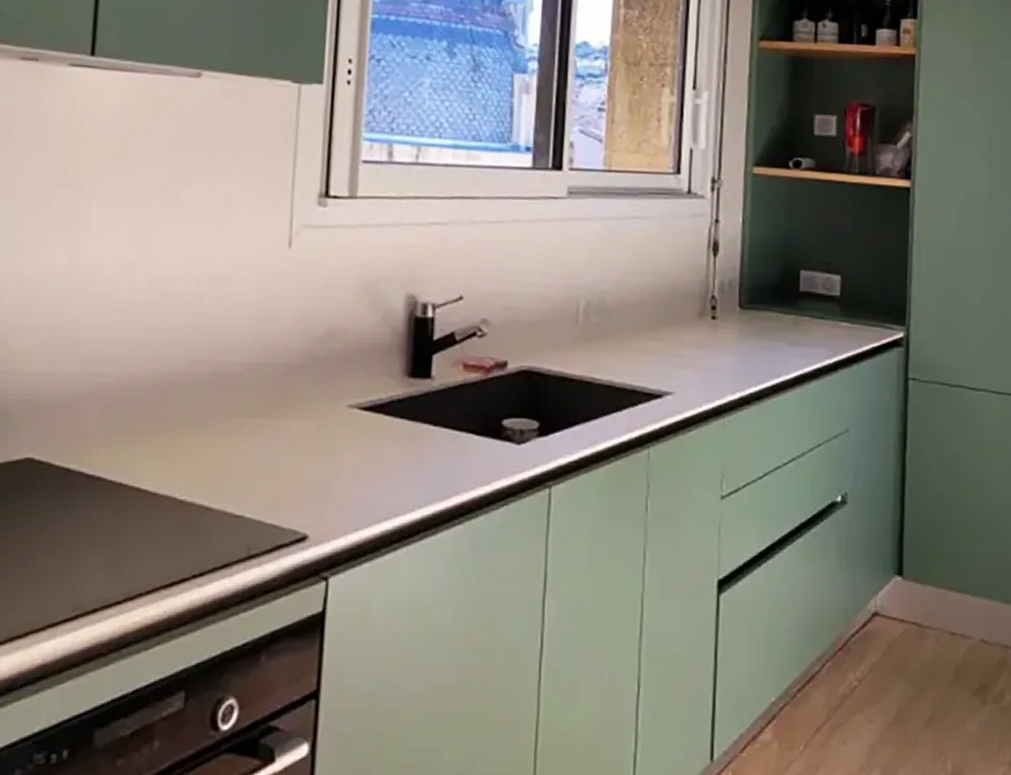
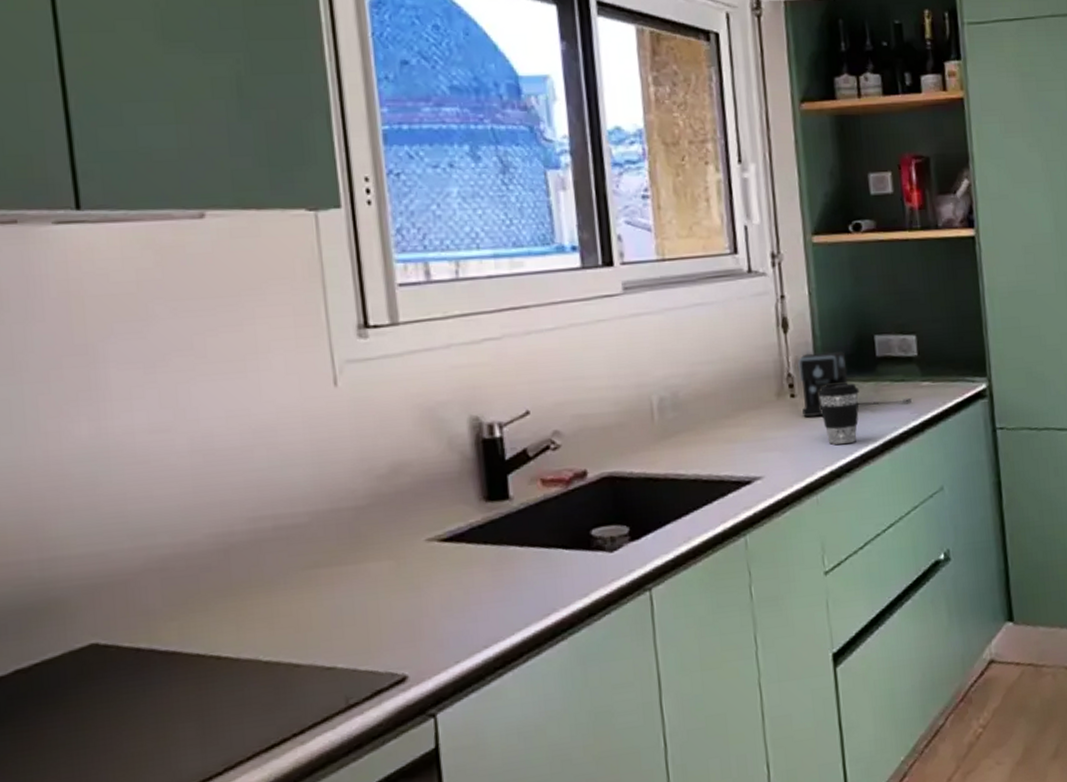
coffee maker: none [721,278,828,342] -> present [798,351,912,417]
coffee cup: none [738,312,779,372] -> present [818,383,860,445]

